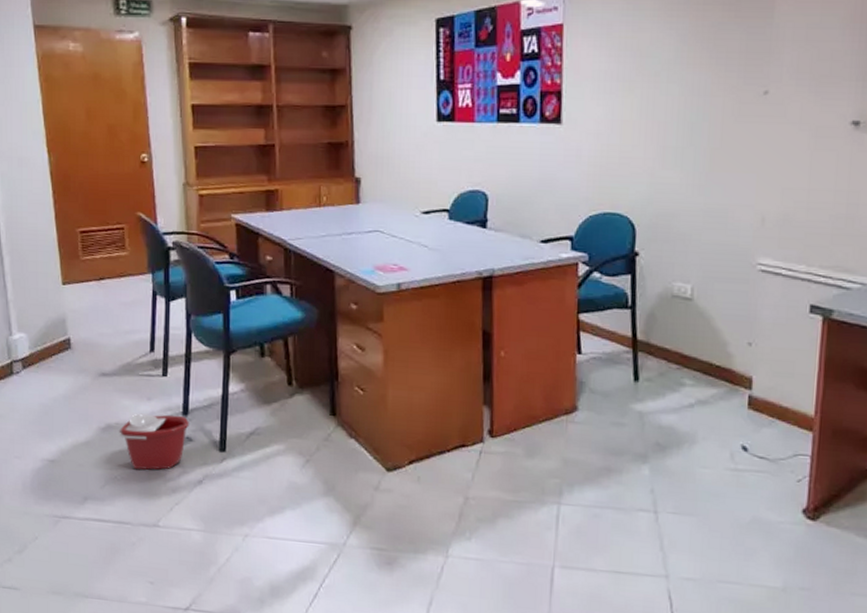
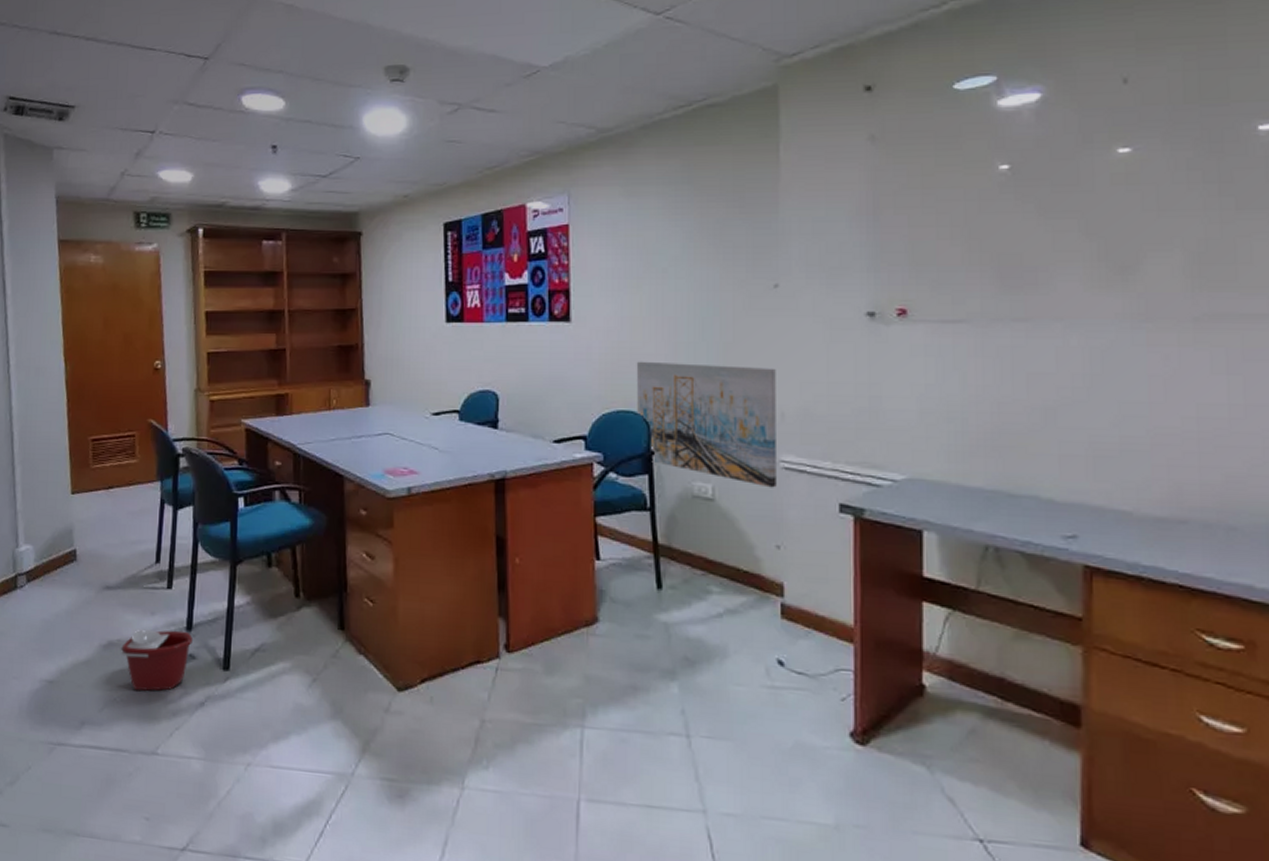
wall art: none [623,164,760,289] -> present [636,361,776,488]

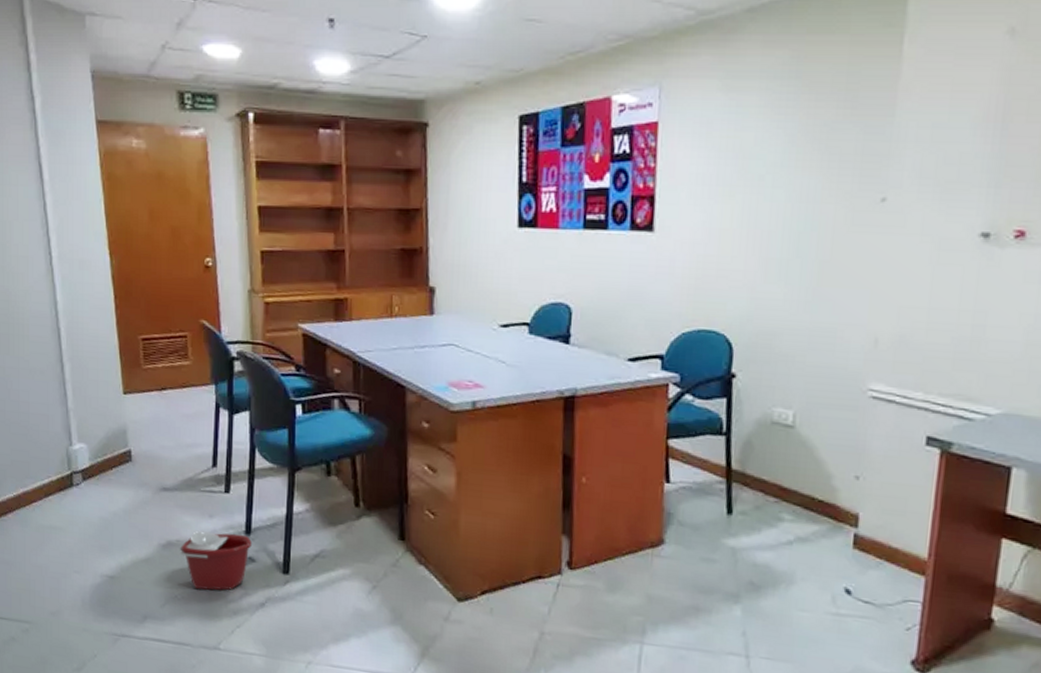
wall art: present [636,361,776,488] -> none [719,277,874,417]

